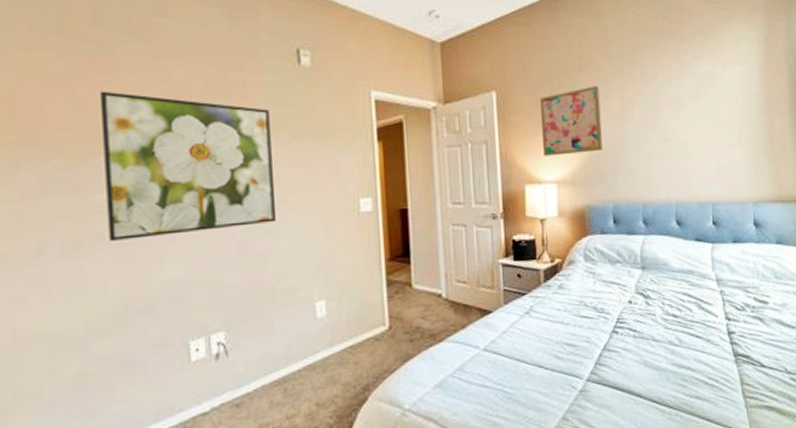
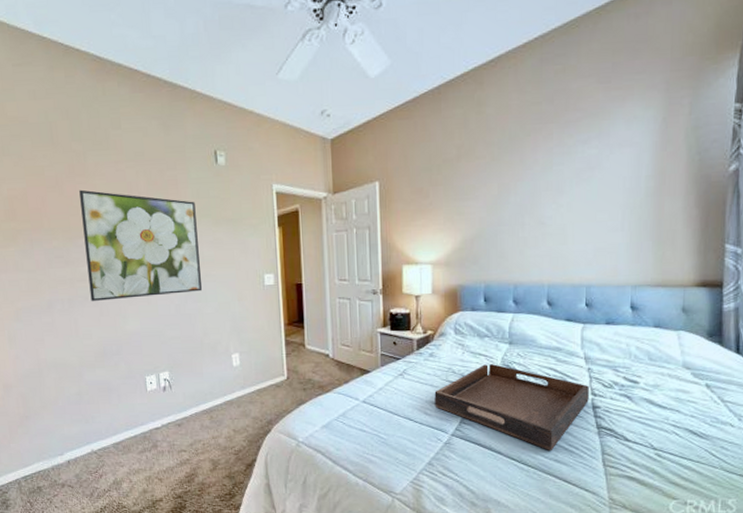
wall art: present [540,85,603,156] -> none [420,173,477,240]
serving tray: none [566,293,724,388] -> present [434,364,589,451]

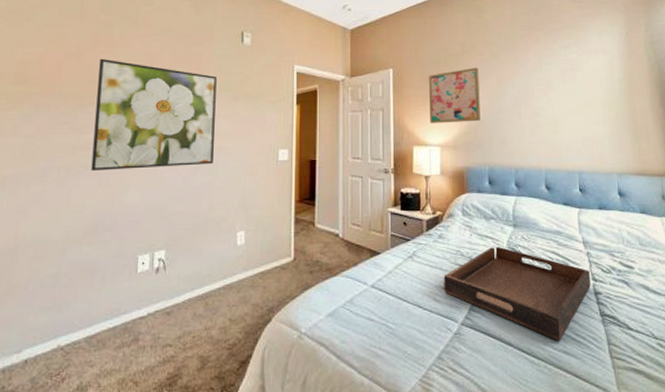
wall art: none [420,173,477,240] -> present [429,67,481,123]

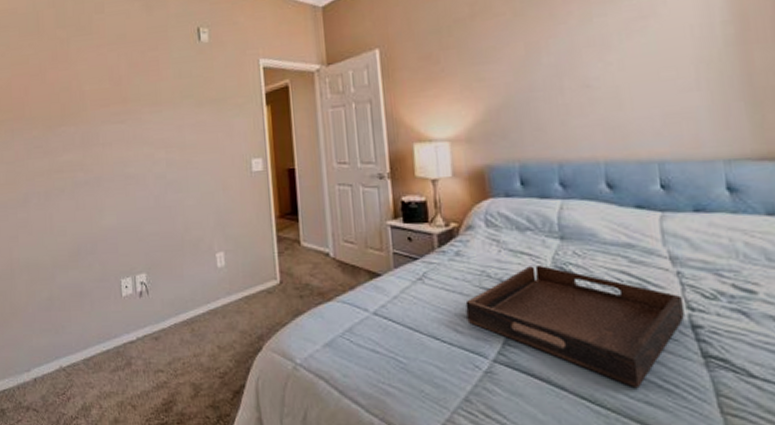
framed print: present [91,58,217,170] -> none [61,76,184,194]
wall art: present [429,67,481,123] -> none [428,32,504,113]

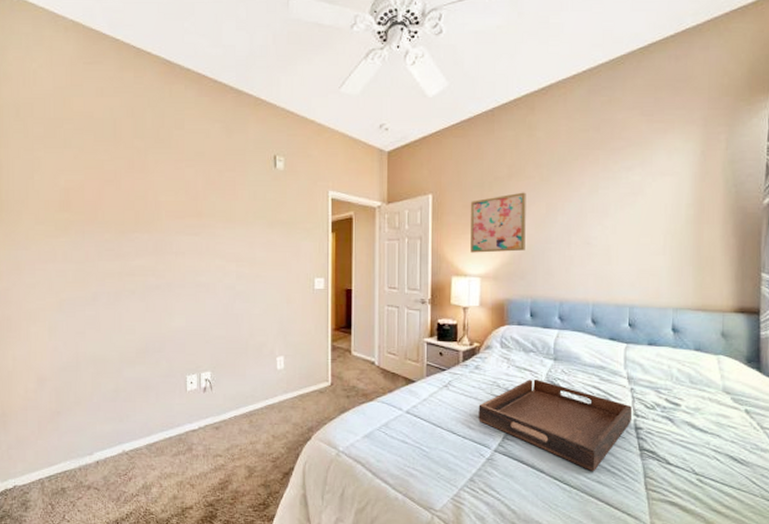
wall art: none [428,32,504,113] -> present [470,192,526,253]

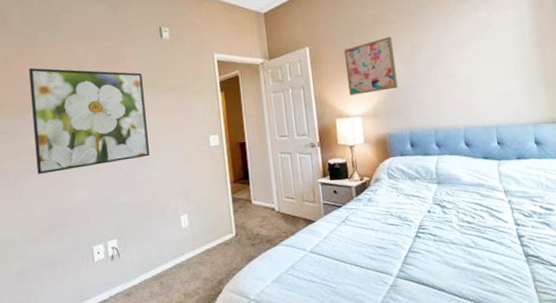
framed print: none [137,185,252,296] -> present [29,68,150,174]
serving tray: present [478,379,632,472] -> none [376,204,514,284]

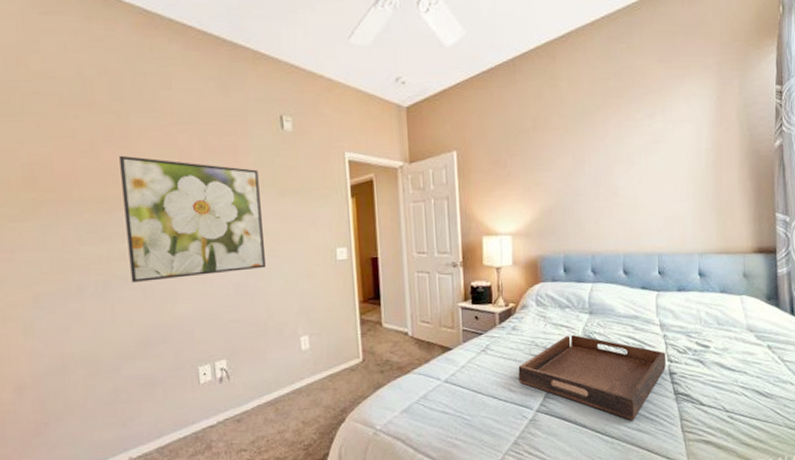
wall art: present [344,36,398,96] -> none [497,144,555,210]
serving tray: none [376,204,514,284] -> present [518,335,666,421]

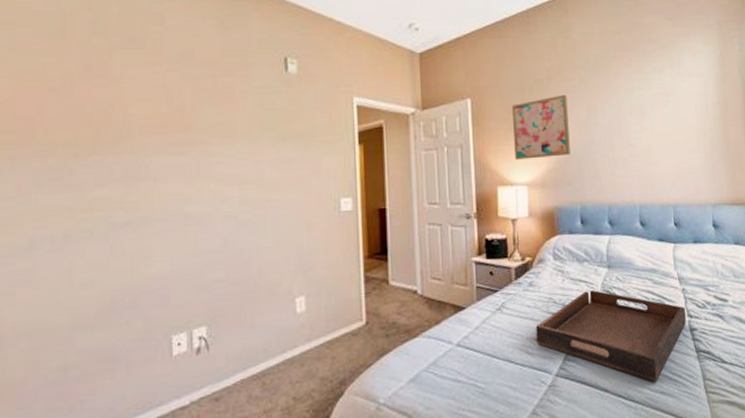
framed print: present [119,155,267,282] -> none [97,94,261,237]
wall art: none [497,144,555,210] -> present [512,94,571,160]

